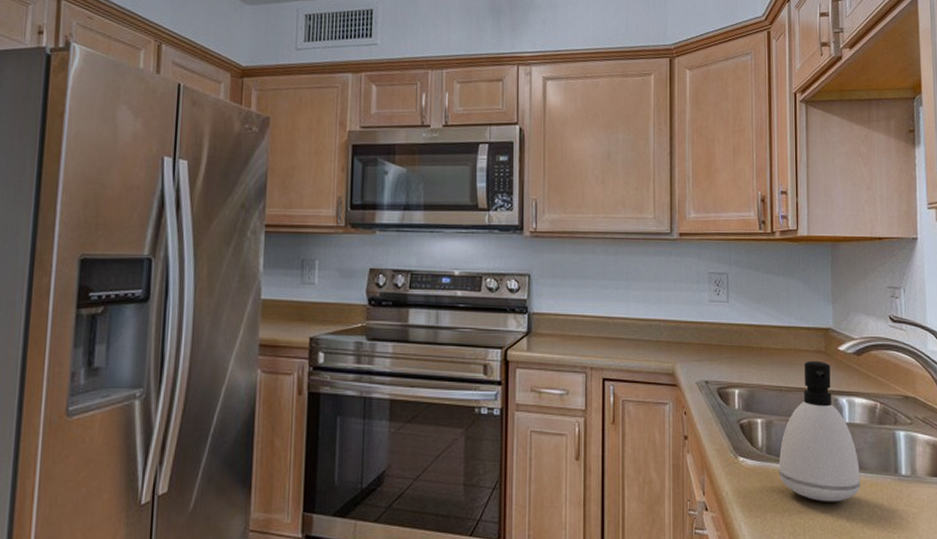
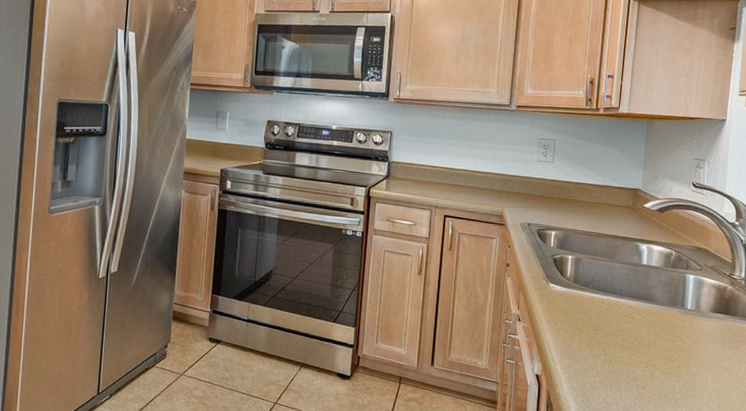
soap dispenser: present [778,360,860,502] -> none [582,213,652,325]

